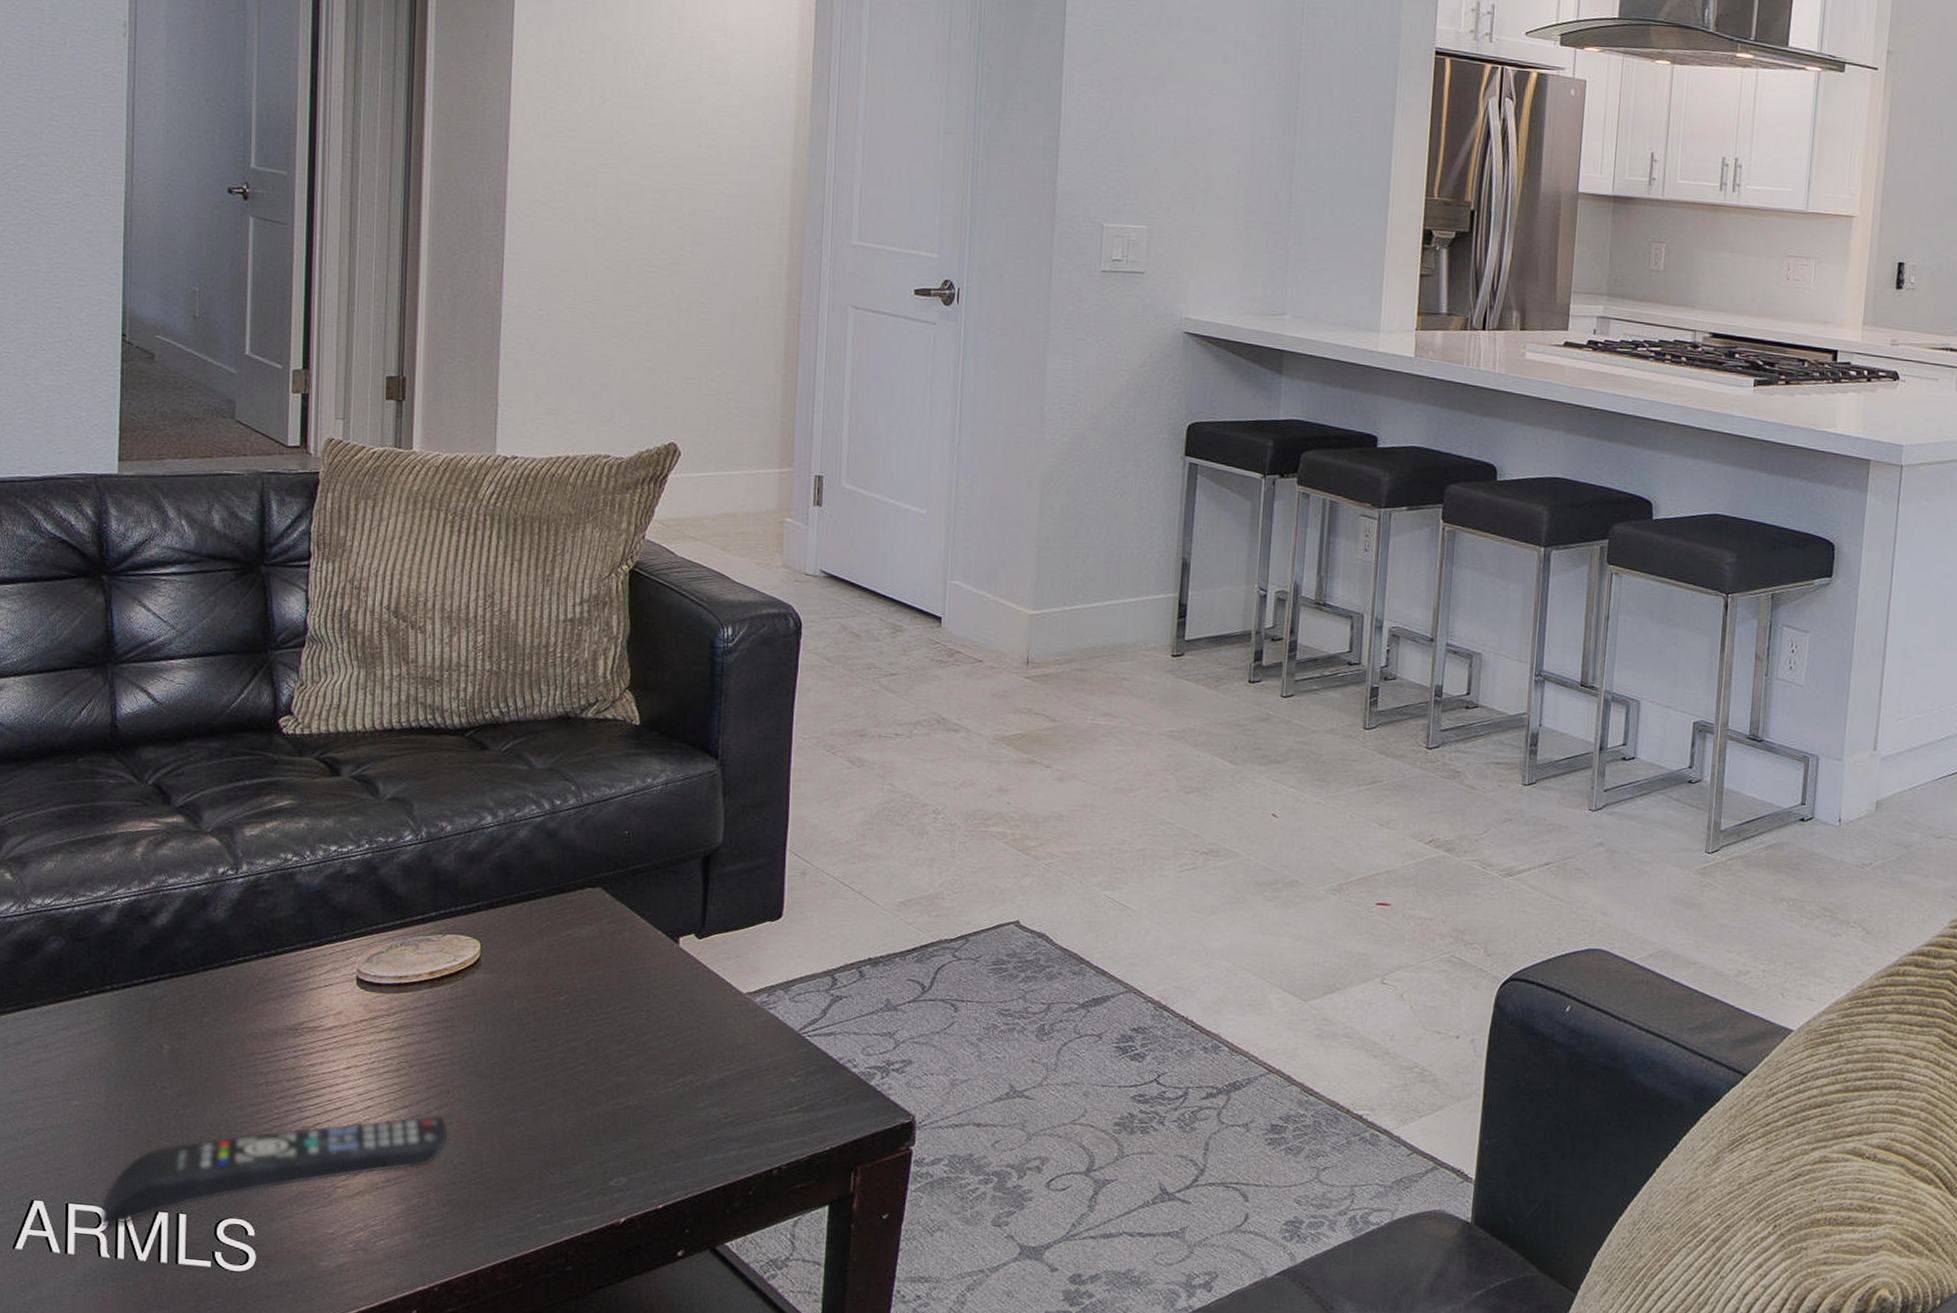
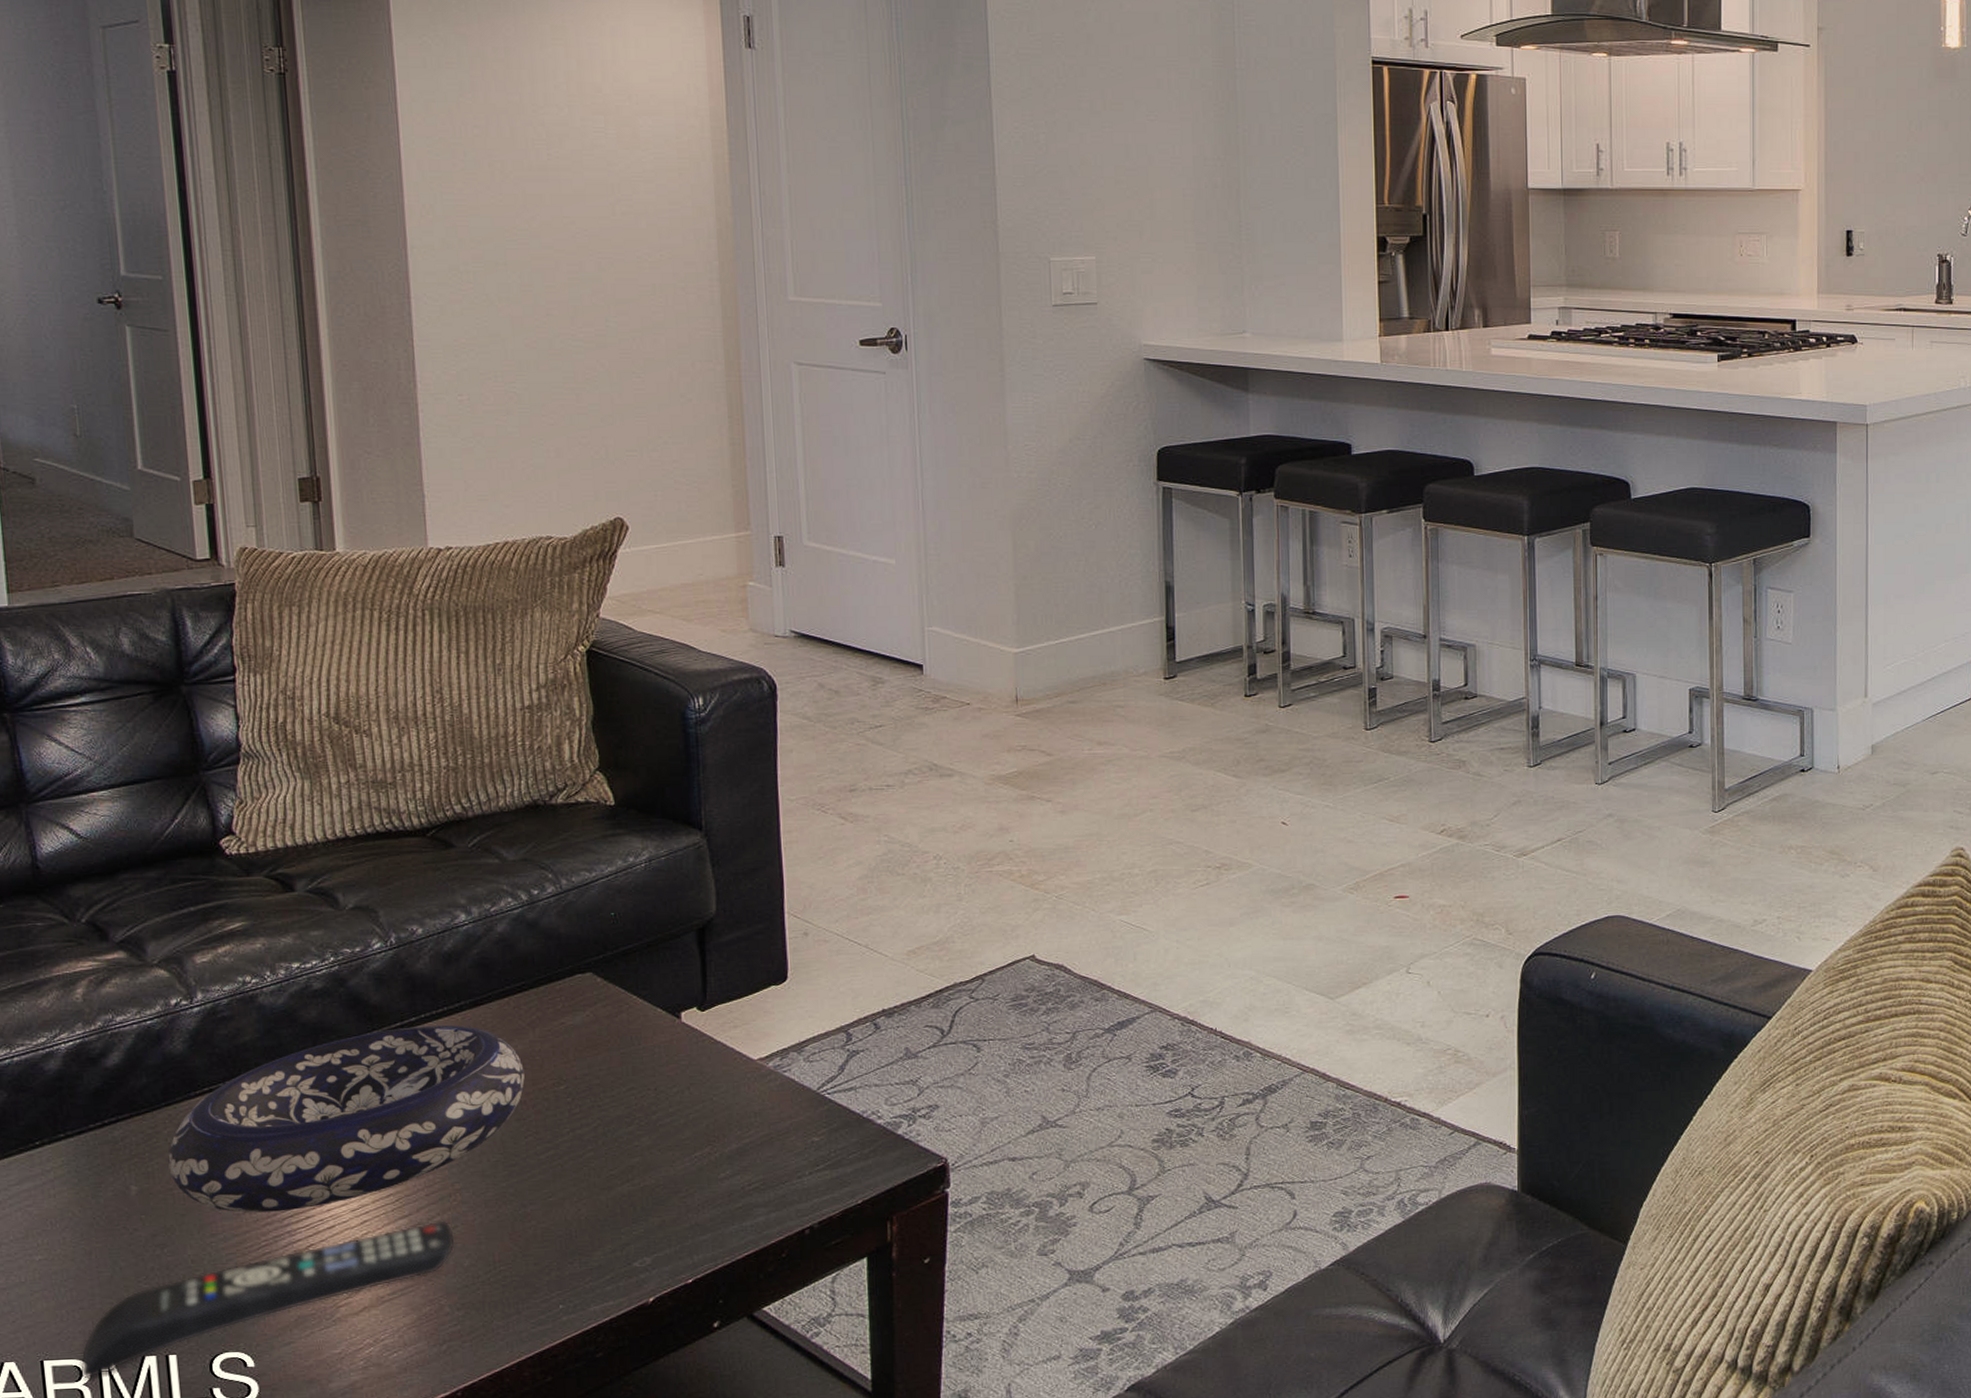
decorative bowl: none [199,921,529,1087] -> present [168,1025,525,1213]

